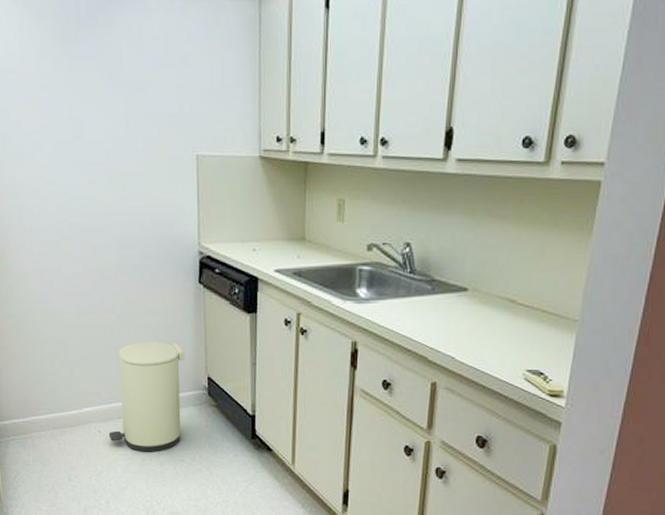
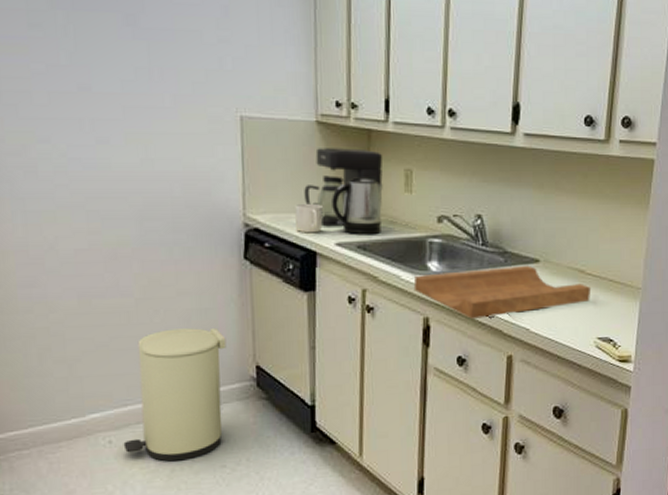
mug: none [241,233,264,261] -> present [295,203,323,233]
coffee maker: none [248,181,317,255] -> present [304,148,383,227]
kettle: none [272,208,317,261] -> present [332,177,383,234]
cutting board: none [343,293,522,345] -> present [413,265,592,319]

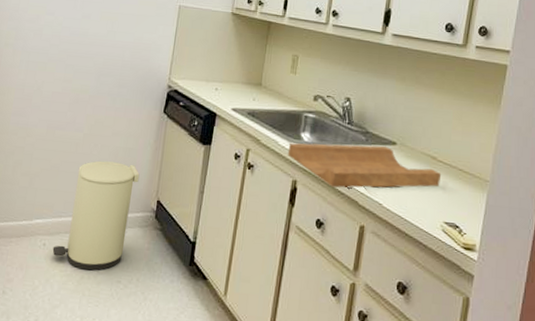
mug: present [295,203,323,233] -> none [204,74,227,99]
coffee maker: present [304,148,383,227] -> none [214,33,277,96]
kettle: present [332,177,383,234] -> none [233,58,274,105]

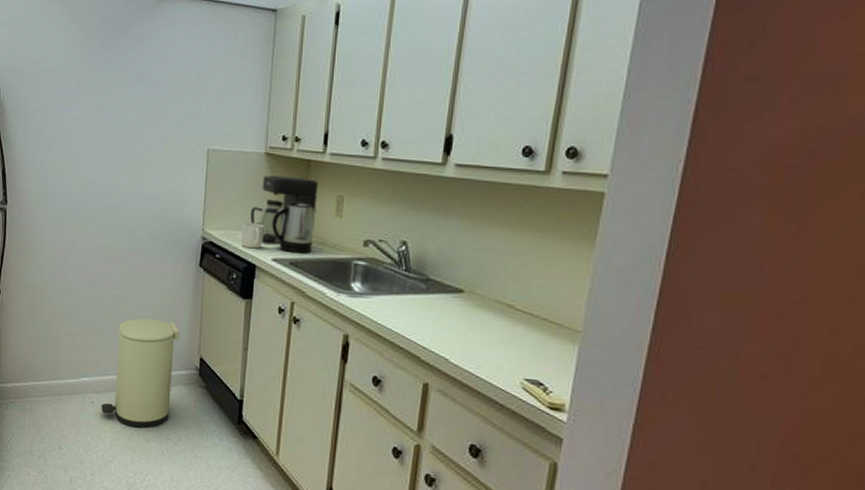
mug: none [204,74,227,99] -> present [241,222,264,249]
coffee maker: none [214,33,277,96] -> present [250,176,318,245]
kettle: none [233,58,274,105] -> present [272,202,317,253]
cutting board: present [287,142,442,188] -> none [336,293,521,342]

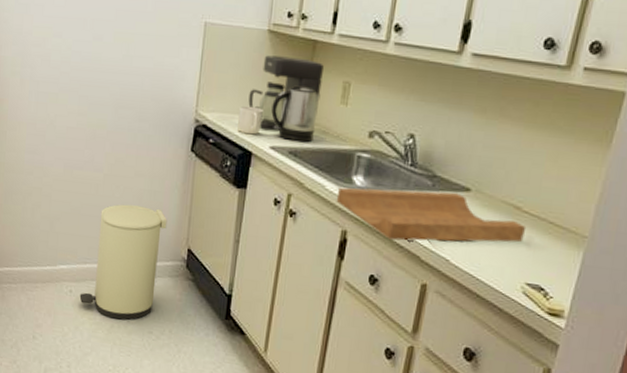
cutting board: none [336,293,521,342] -> present [336,187,527,243]

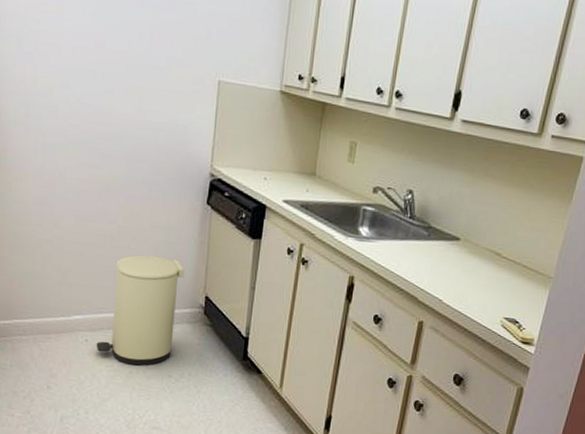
mug: present [237,105,263,135] -> none [252,161,276,189]
coffee maker: present [248,55,324,132] -> none [262,115,332,186]
kettle: present [271,86,321,142] -> none [284,144,330,196]
cutting board: present [336,187,527,243] -> none [344,237,505,284]

